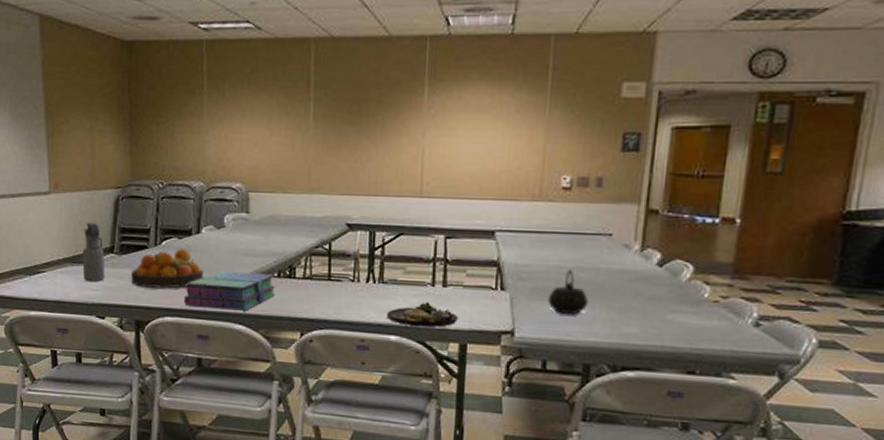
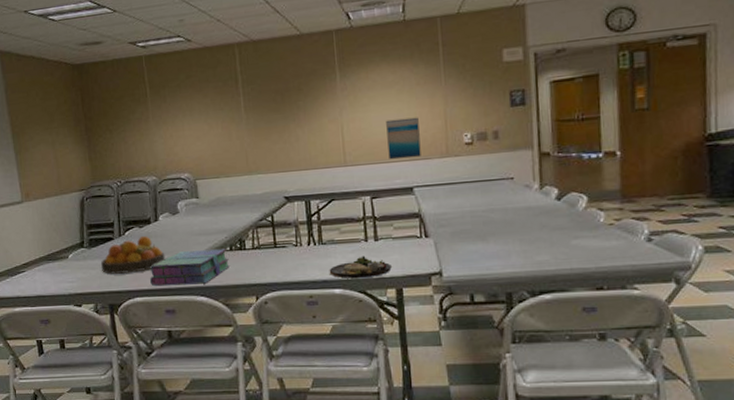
water bottle: present [82,222,105,282] -> none [55,222,79,275]
wall art: none [472,149,513,198] -> present [386,117,421,160]
kettle: present [547,268,588,315] -> none [466,211,502,252]

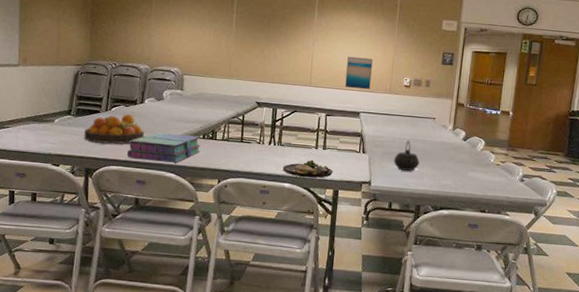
kettle: none [466,211,502,252] -> present [393,140,420,172]

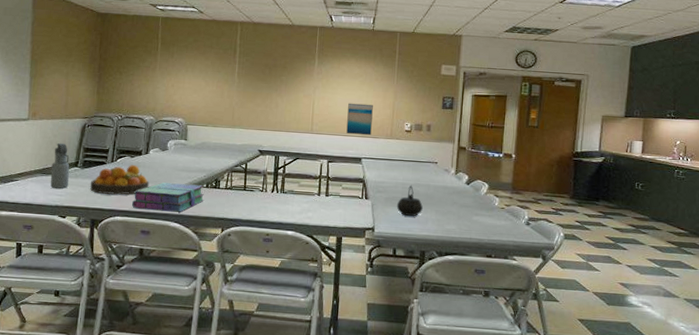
water bottle: none [43,90,63,137] -> present [50,143,70,189]
dinner plate: present [282,160,333,178] -> none [285,207,336,225]

